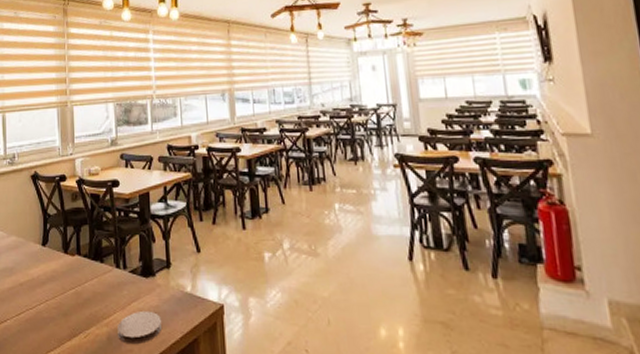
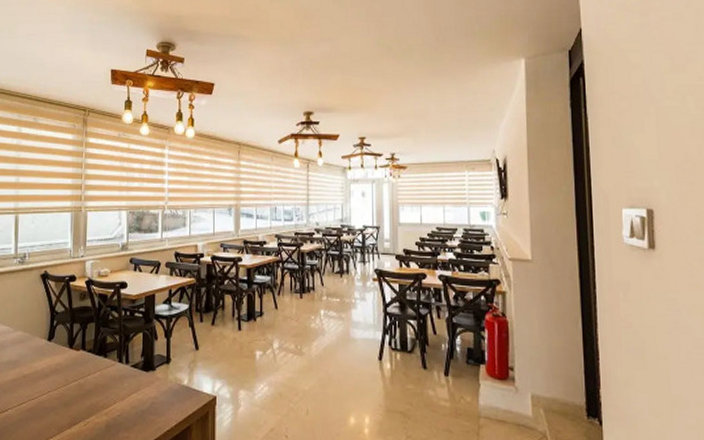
coaster: present [117,310,163,345] -> none [116,401,159,432]

